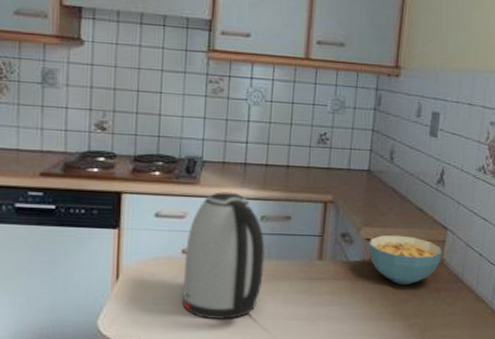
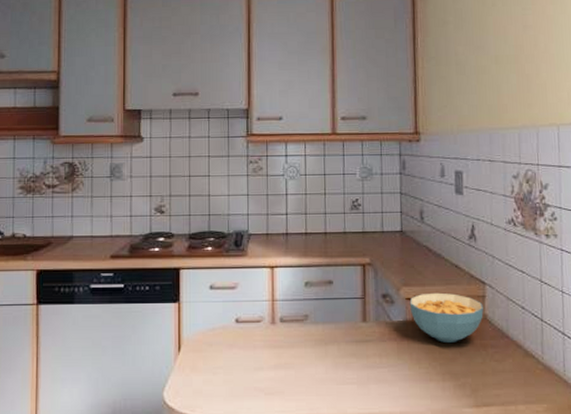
kettle: present [182,192,265,319] -> none [238,261,312,386]

